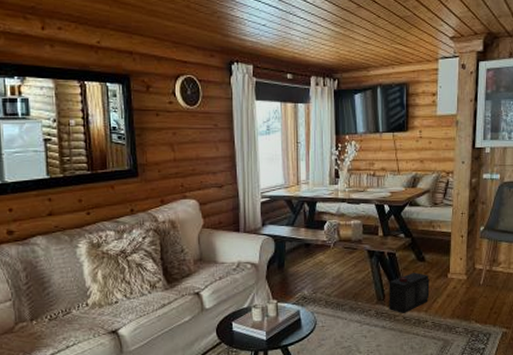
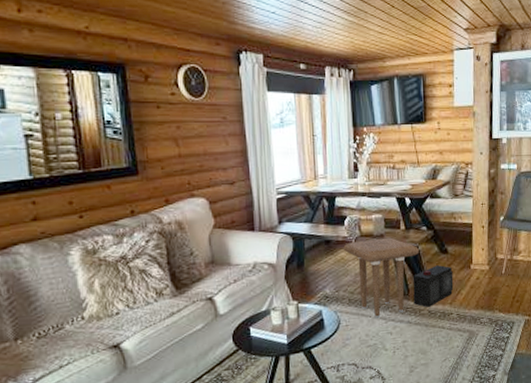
side table: none [322,243,396,321] -> present [343,237,419,318]

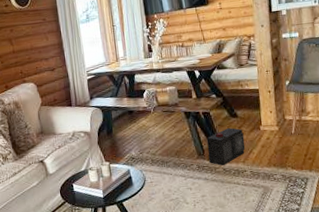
side table: present [343,237,419,318] -> none [144,105,211,176]

